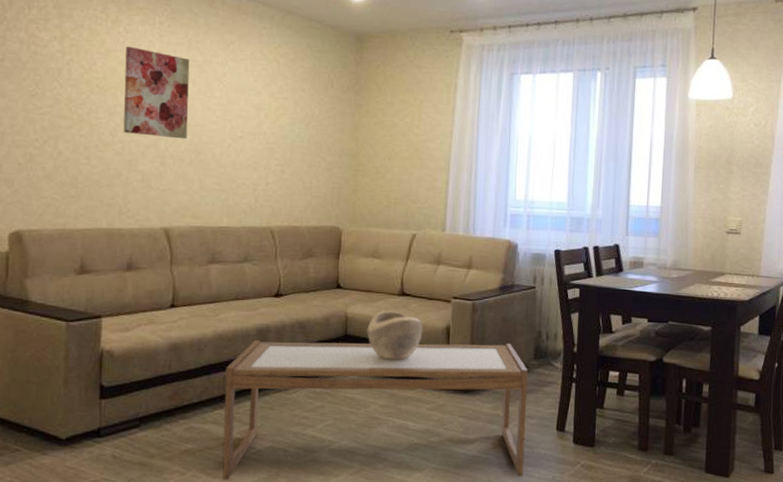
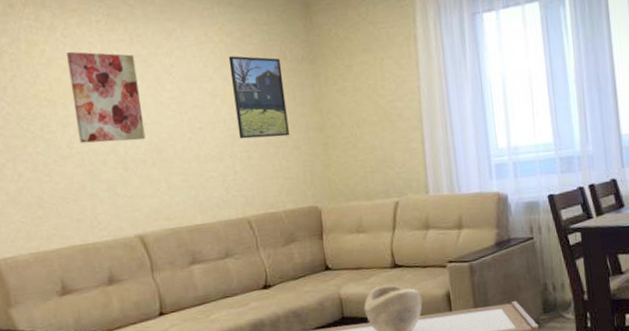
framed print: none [276,75,328,158] -> present [228,56,289,139]

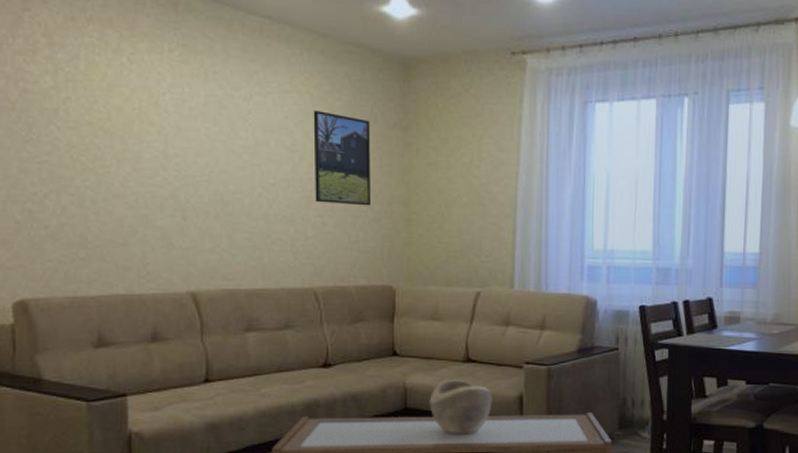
wall art: present [67,51,146,144] -> none [132,79,211,189]

